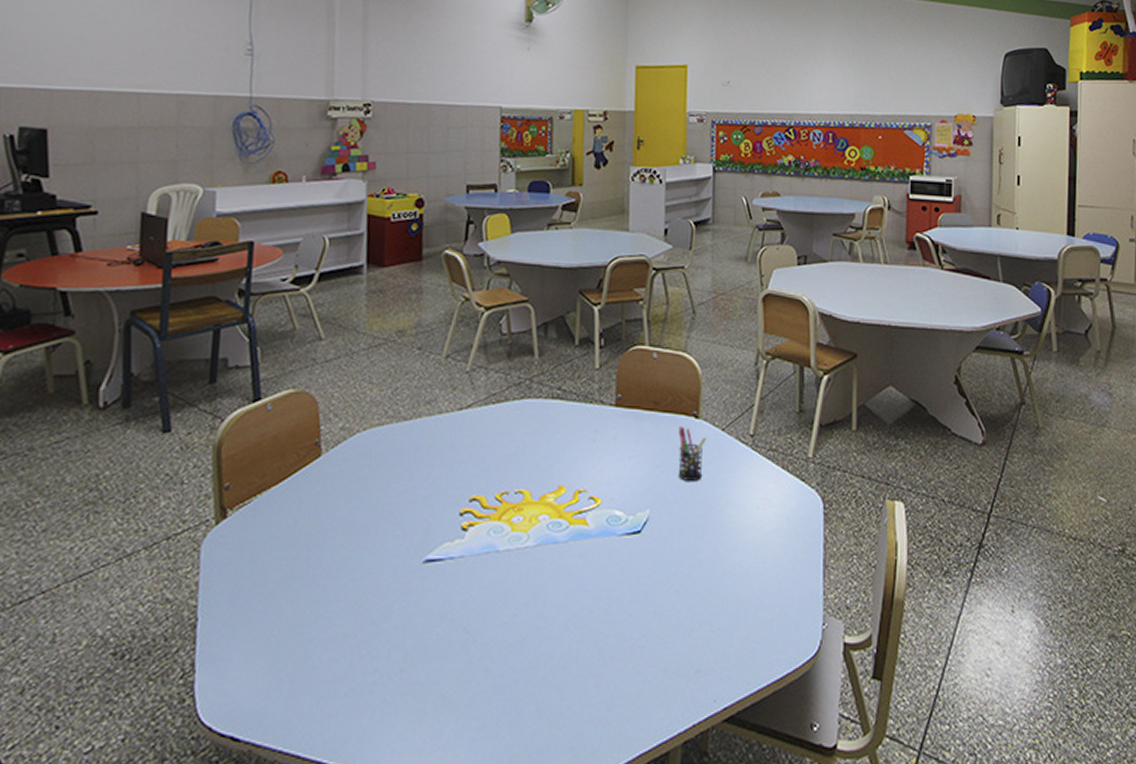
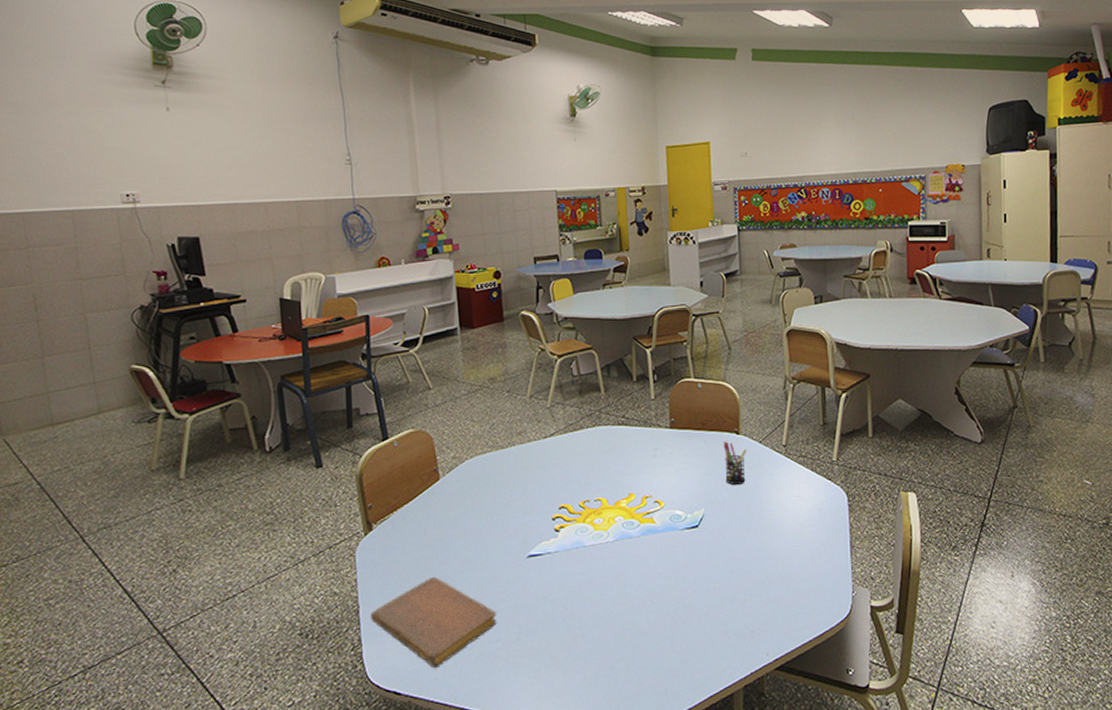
notebook: none [211,582,377,705] -> present [371,576,497,668]

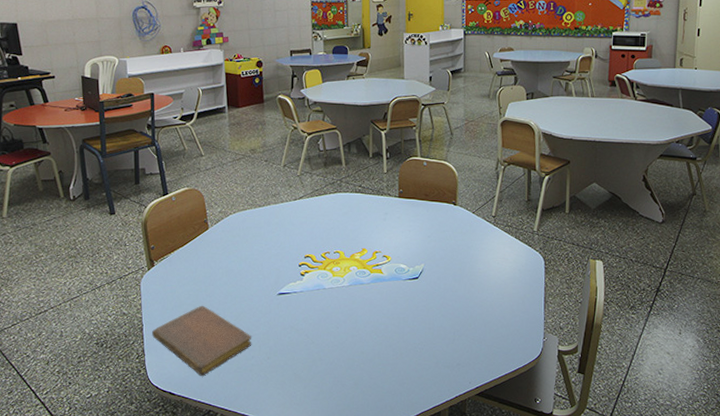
pen holder: present [723,441,747,486] -> none [442,210,462,247]

